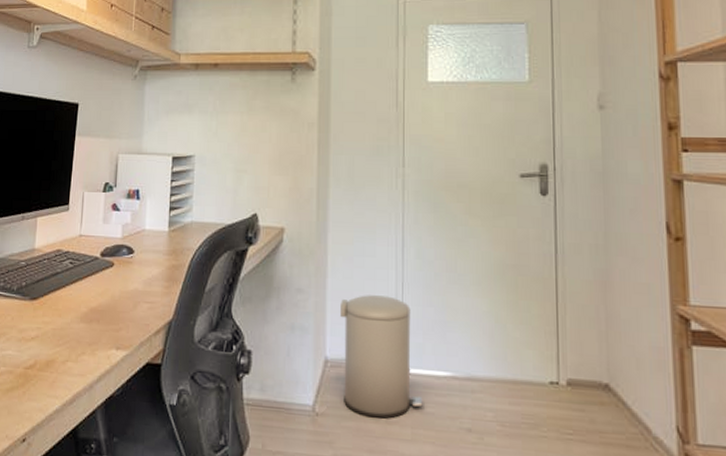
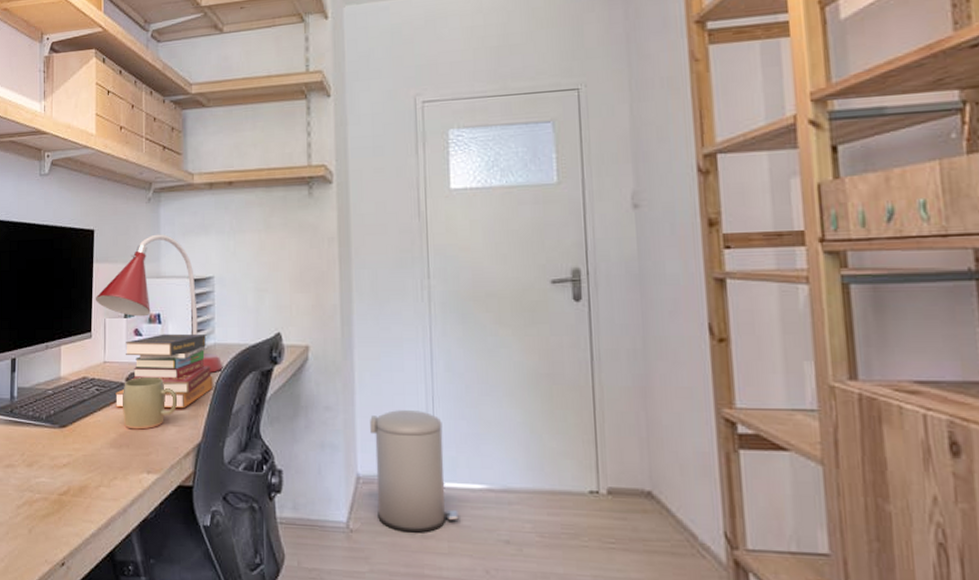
desk lamp: none [75,111,198,251] -> present [96,234,223,373]
books: none [88,209,188,284] -> present [114,333,213,408]
mug: none [95,251,152,305] -> present [122,376,178,430]

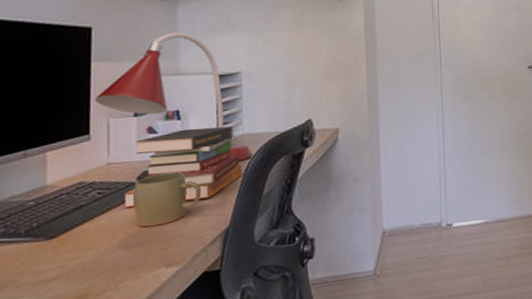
pedal bin: present [370,410,459,533] -> none [394,171,464,269]

